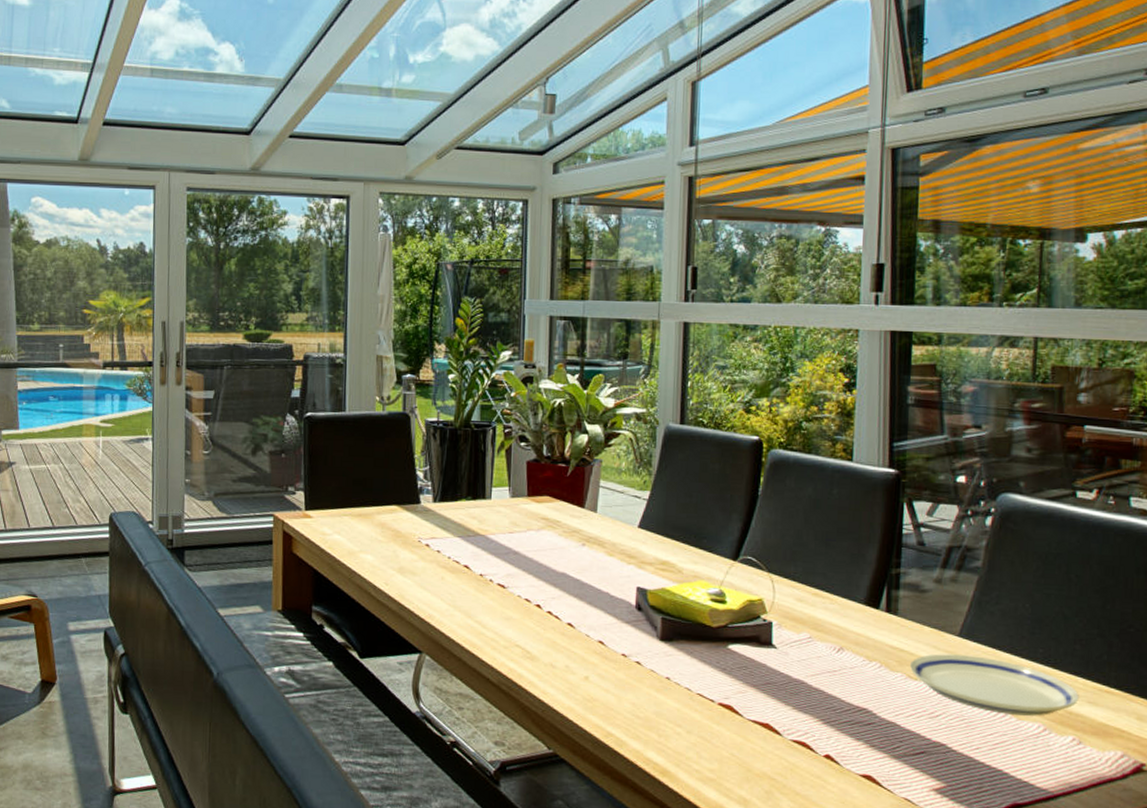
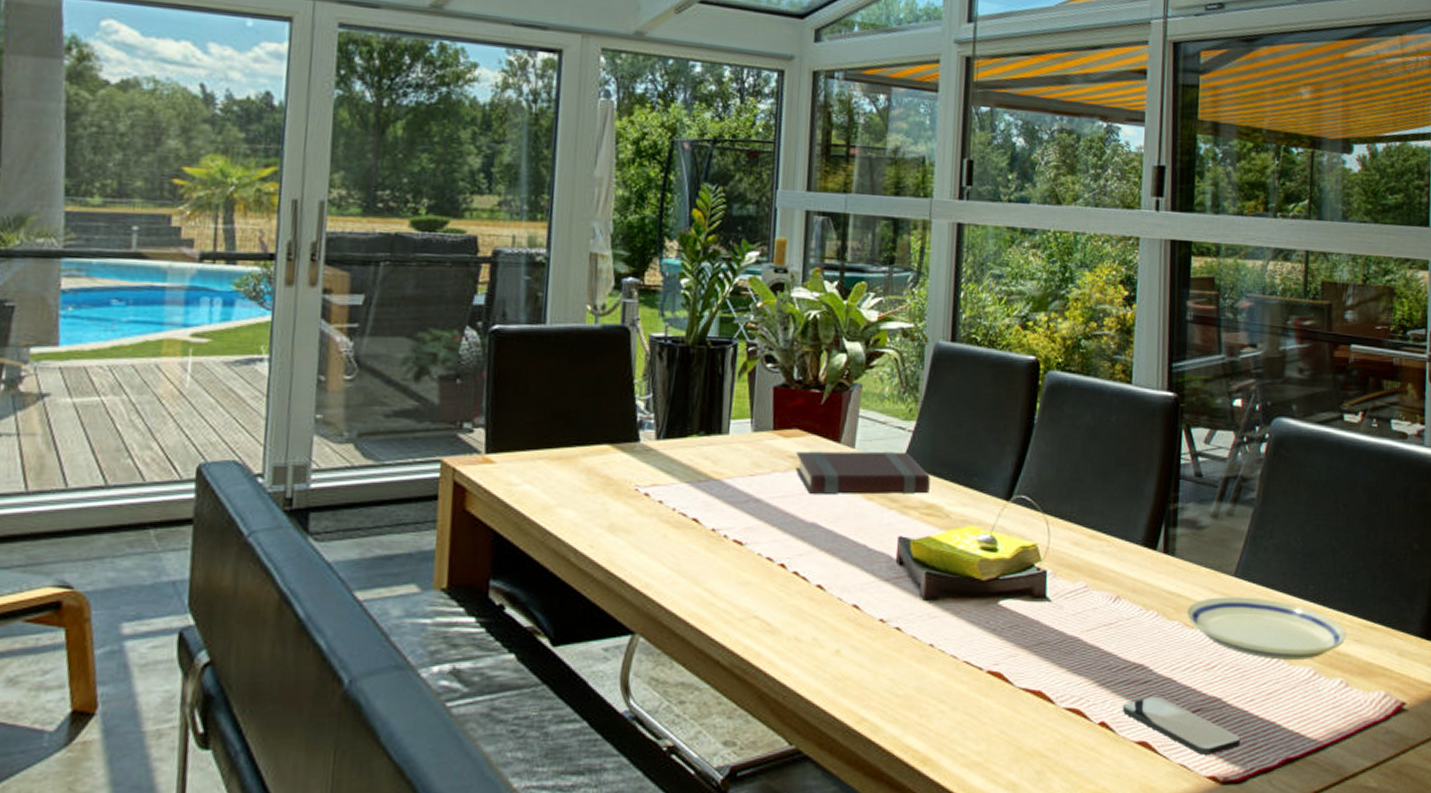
book: none [546,514,664,552] -> present [795,451,930,494]
smartphone: none [846,737,966,793] -> present [1122,696,1241,755]

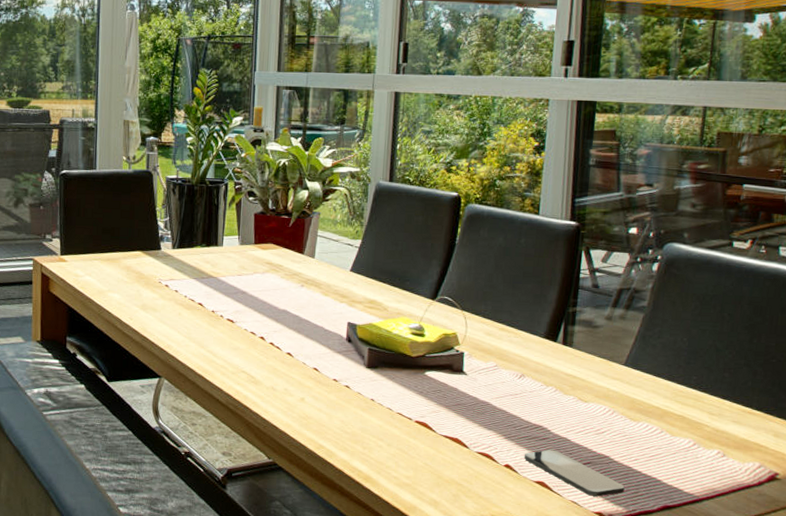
book: present [795,451,930,494] -> none [270,259,372,293]
plate: present [1187,597,1346,660] -> none [581,380,726,433]

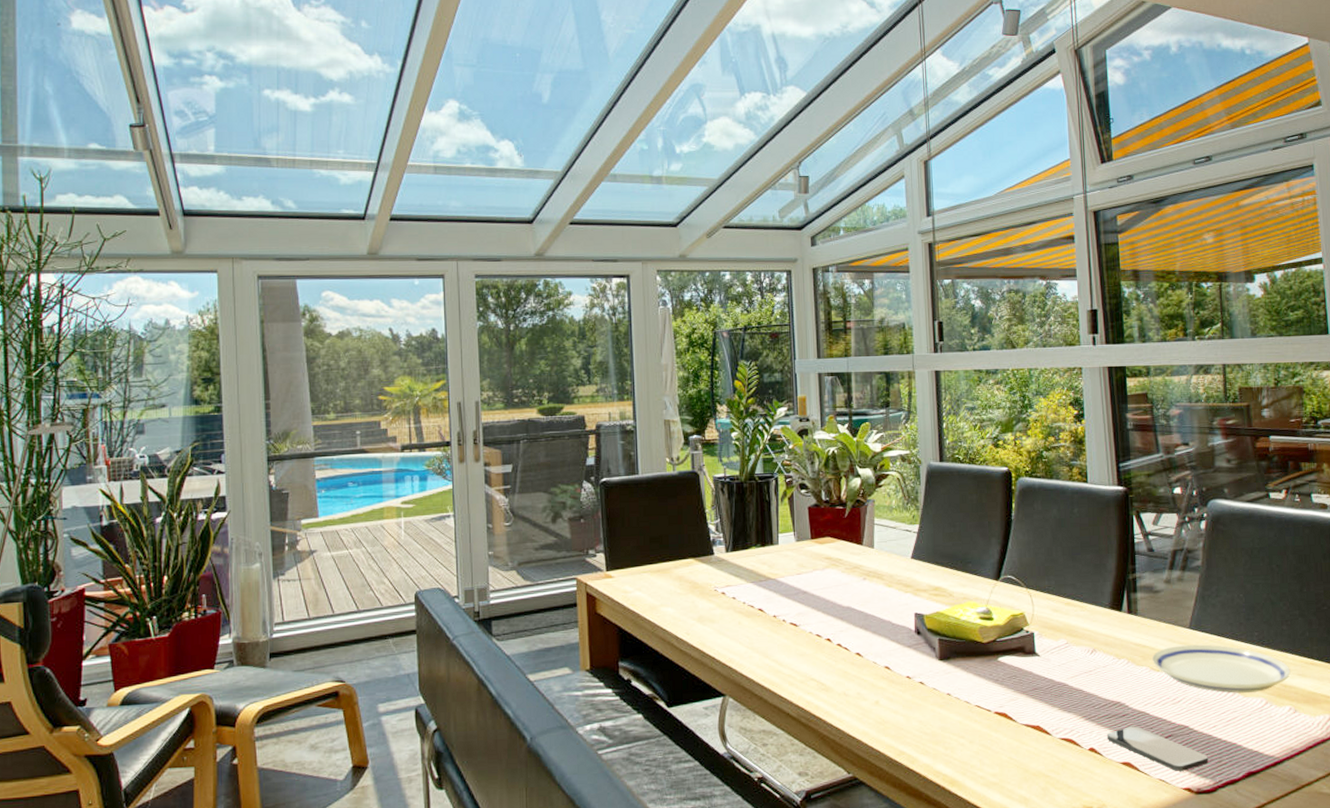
plate: none [581,380,726,433] -> present [1152,644,1291,693]

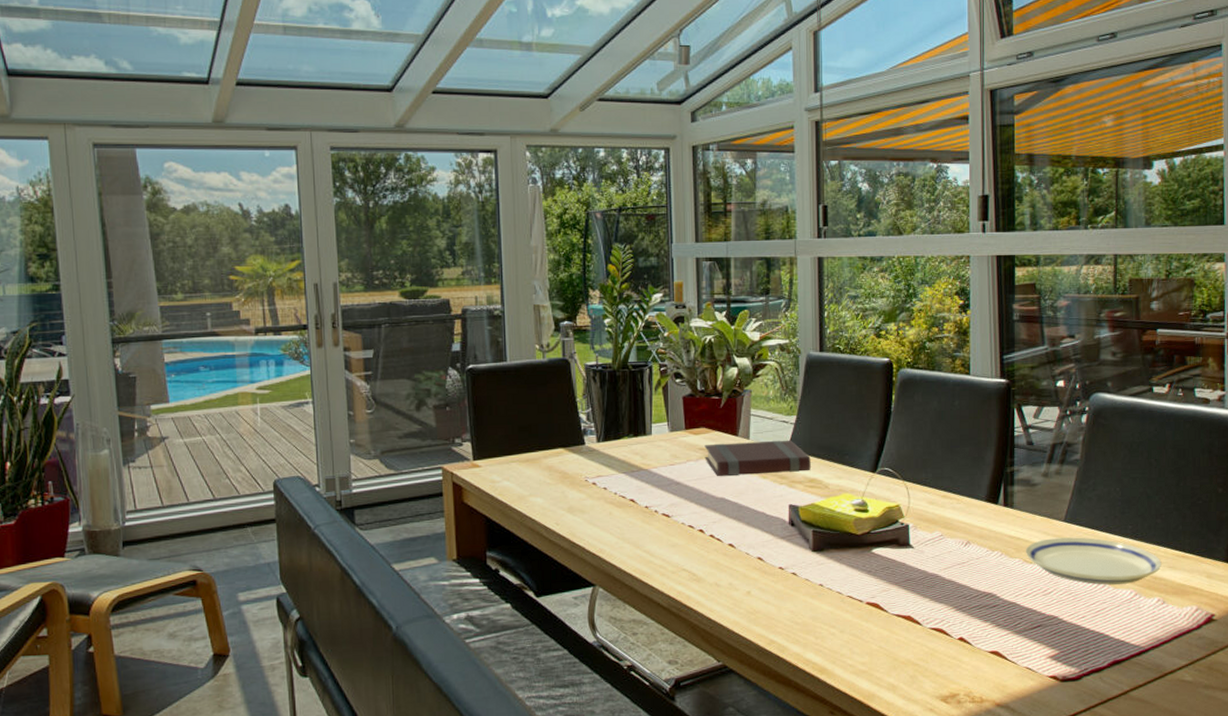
book: none [830,548,935,585] -> present [704,440,811,476]
smartphone: present [1106,726,1208,771] -> none [976,616,1075,660]

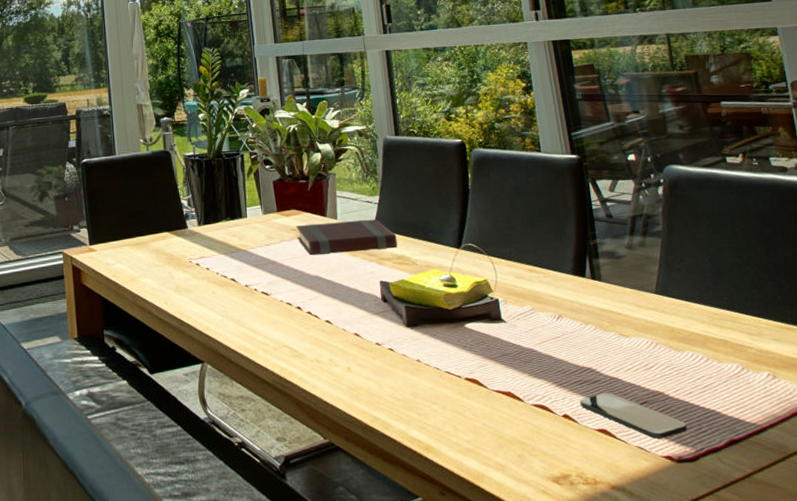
smartphone: none [976,616,1075,660] -> present [579,392,688,439]
plate: present [1026,537,1162,585] -> none [620,309,766,359]

